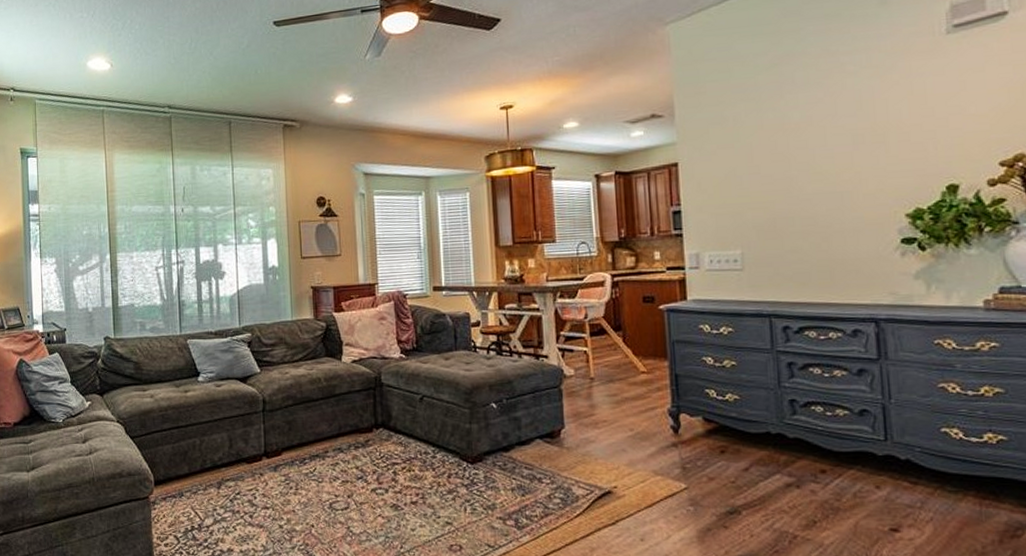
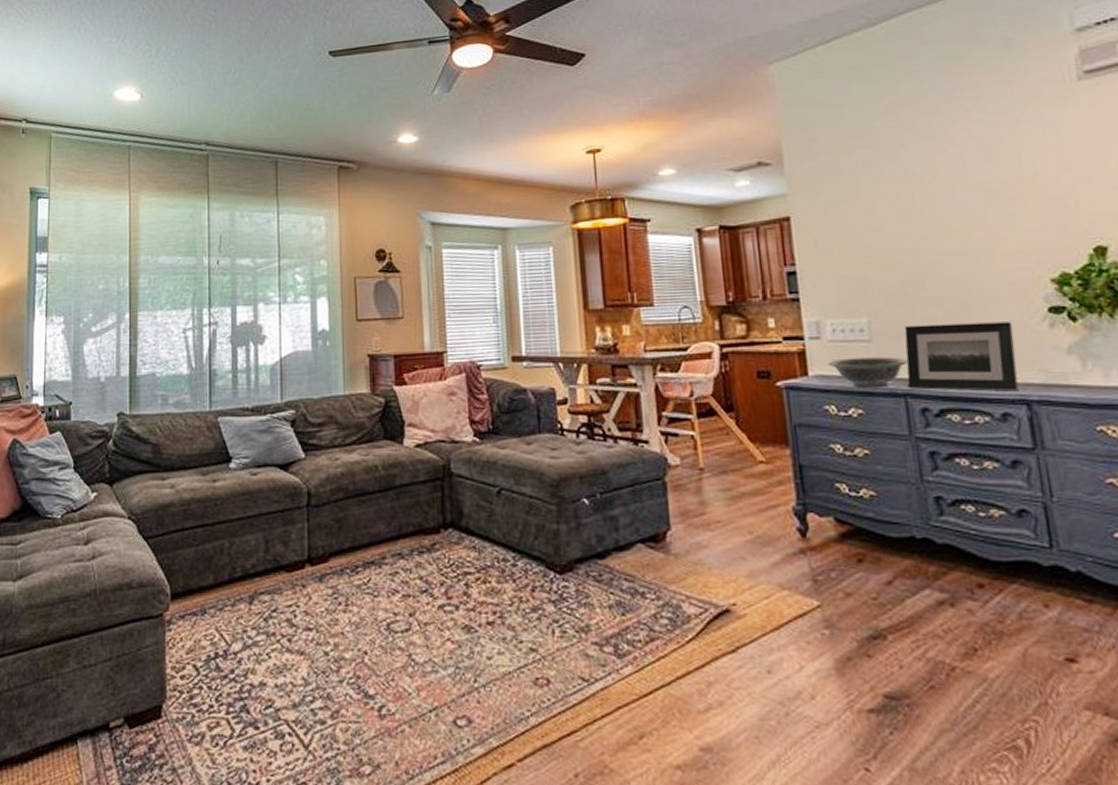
decorative bowl: none [705,283,775,310] -> present [828,357,908,389]
picture frame: none [772,252,869,311] -> present [904,322,1019,391]

